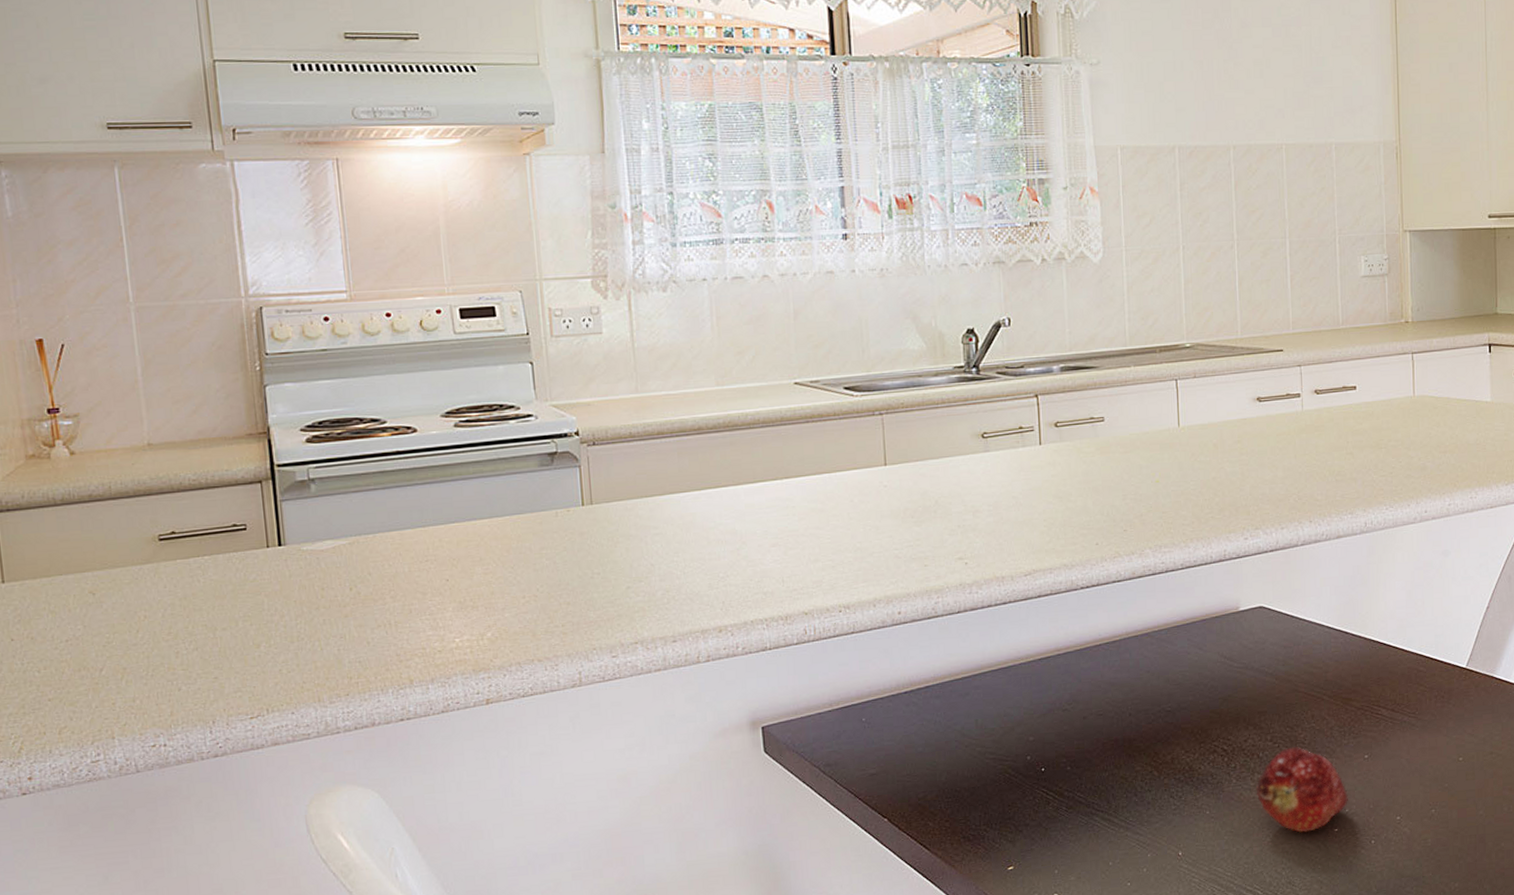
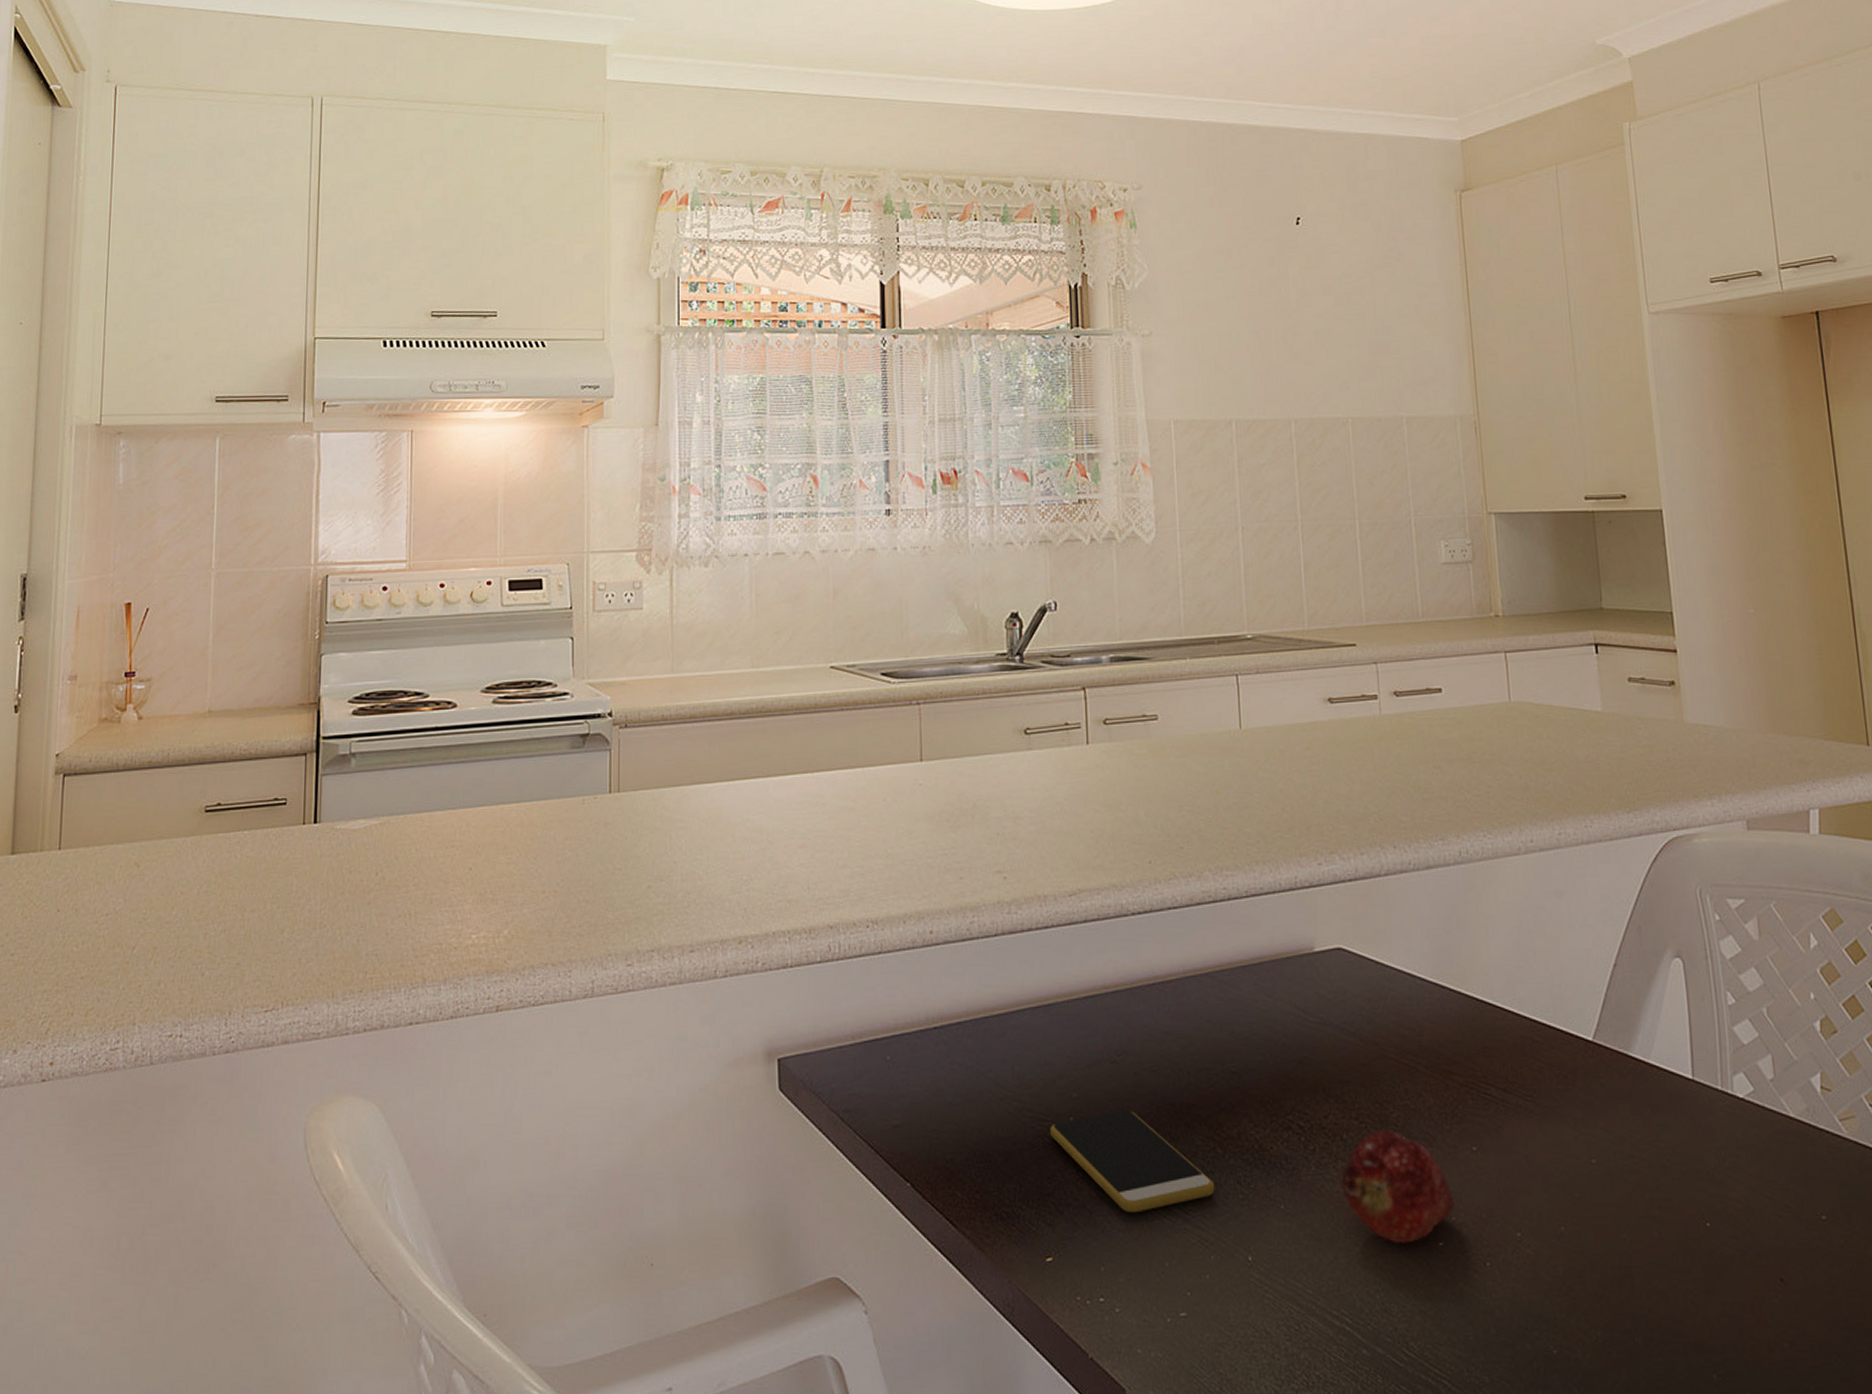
smartphone: none [1010,747,1152,827] -> present [1050,1110,1215,1213]

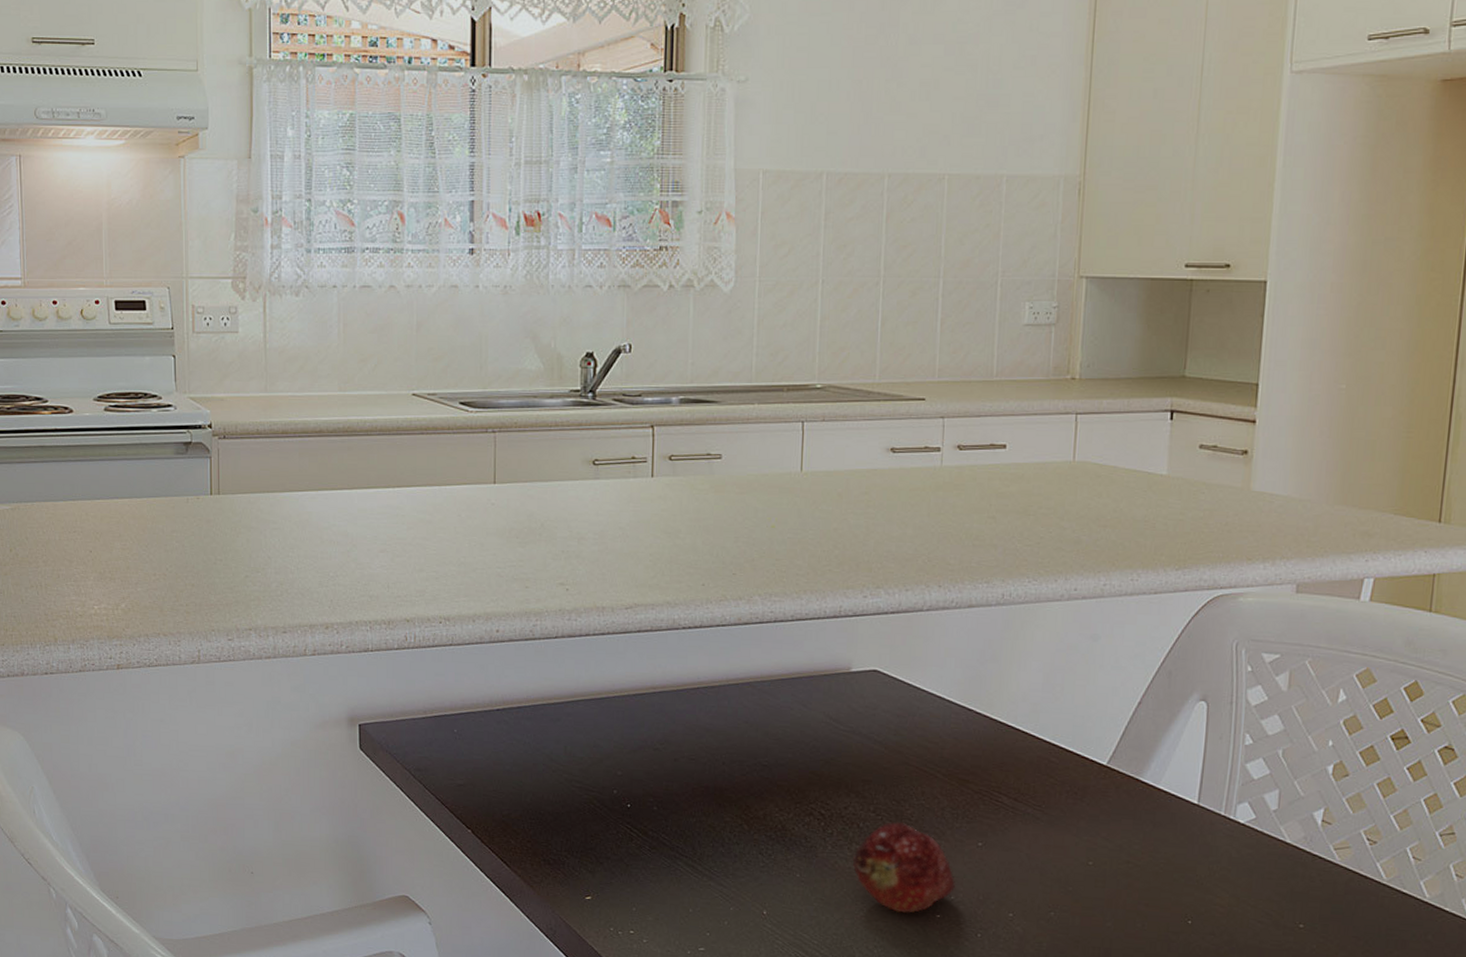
smartphone: present [1050,1110,1215,1213] -> none [596,788,739,869]

